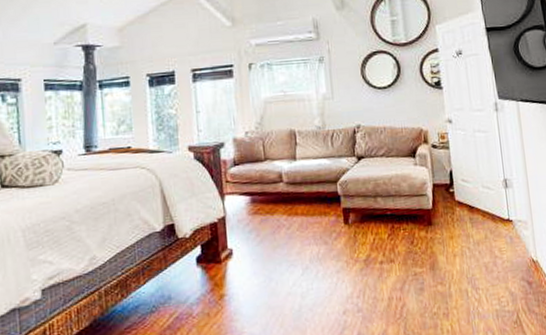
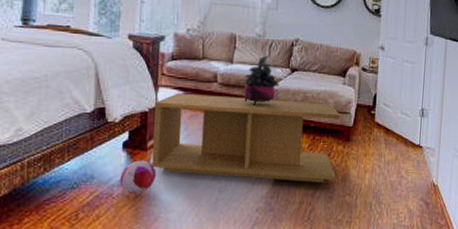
plush toy: none [197,273,235,313] -> present [119,160,157,196]
coffee table: none [222,187,424,283] -> present [151,93,340,182]
potted plant: none [309,146,348,201] -> present [242,55,280,106]

